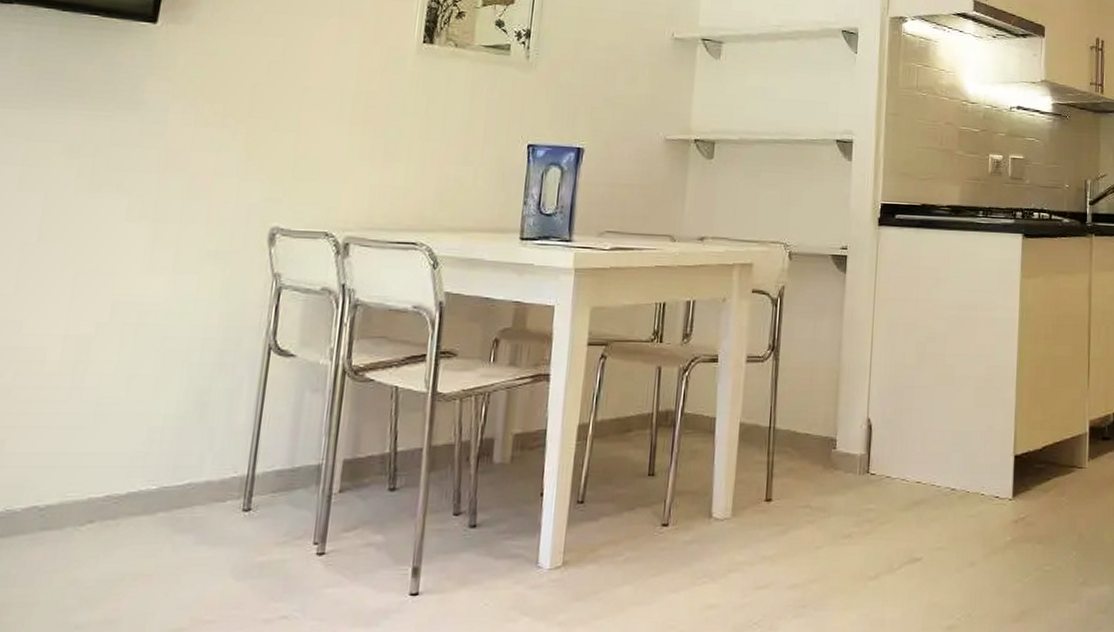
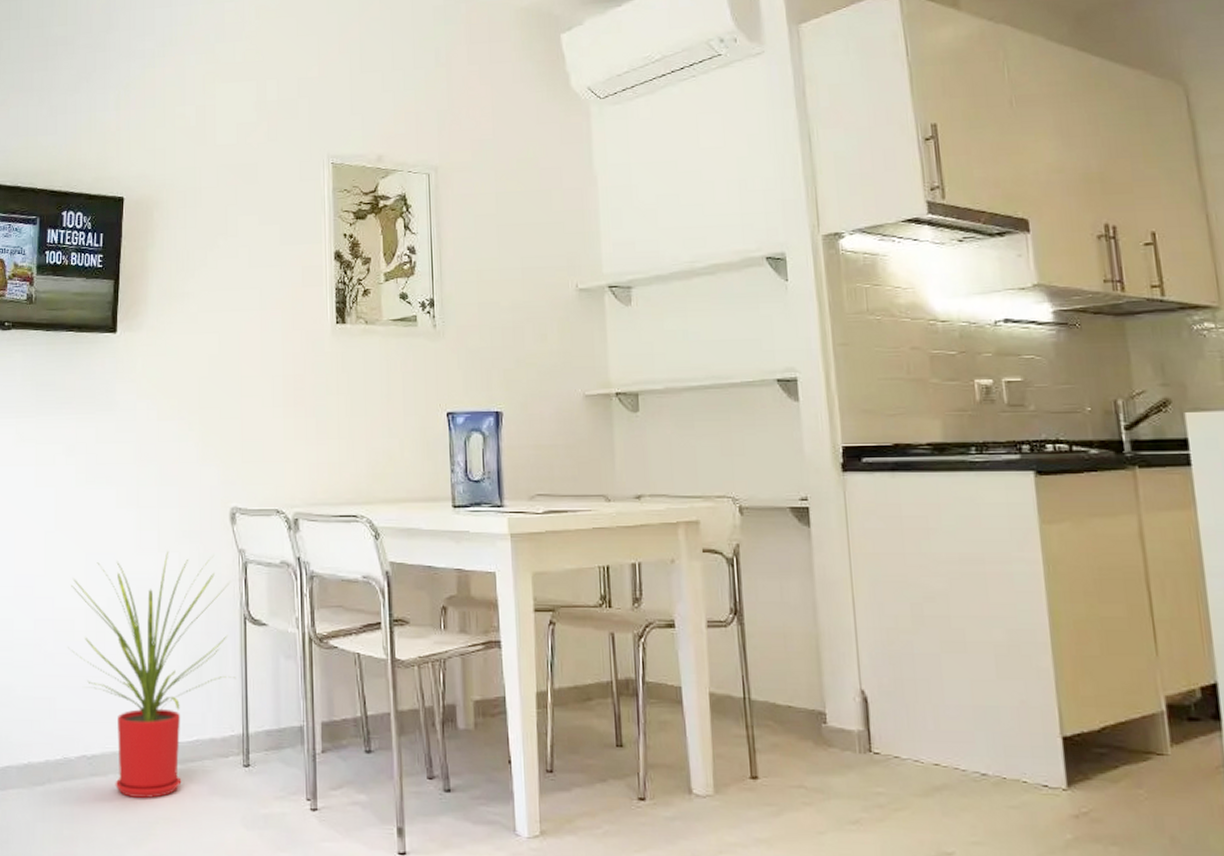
house plant: none [33,272,257,552] -> present [68,551,236,798]

